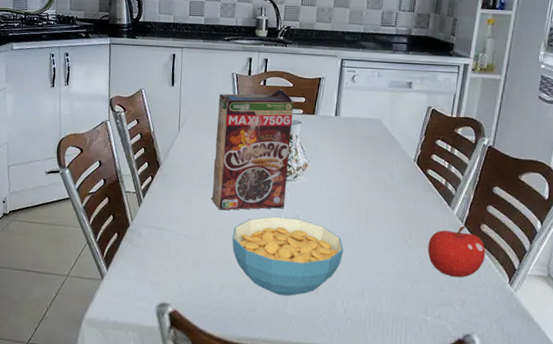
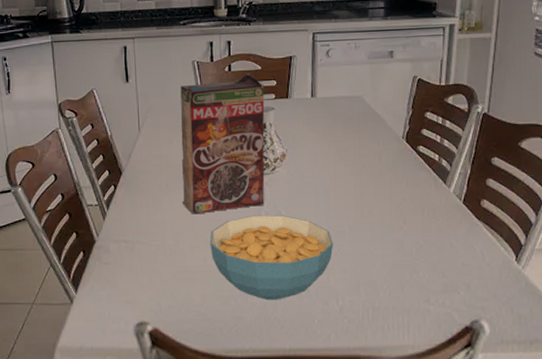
fruit: present [428,226,486,278] -> none [425,204,489,261]

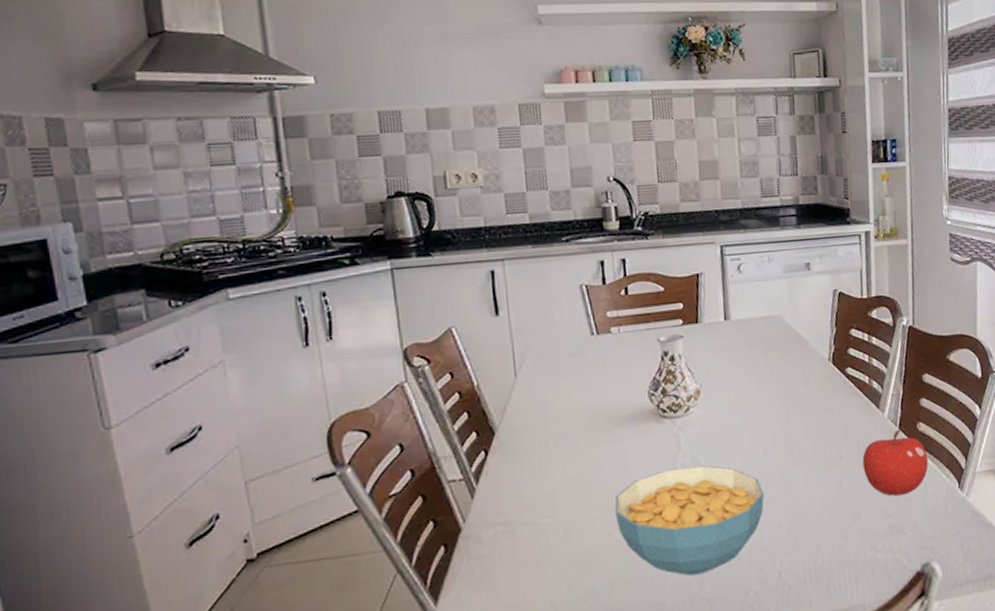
cereal box: present [180,73,265,215] -> none [566,296,679,478]
fruit: none [425,204,489,261] -> present [862,430,929,496]

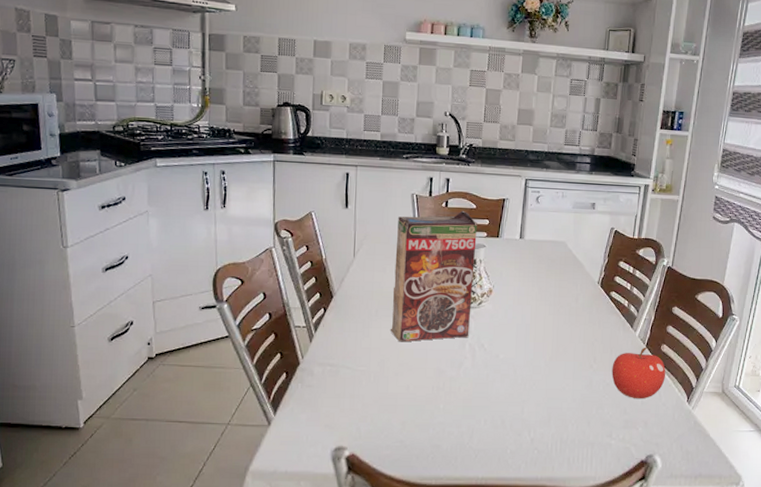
cereal box: none [566,296,679,478] -> present [390,210,477,342]
cereal bowl: present [614,465,765,576] -> none [414,346,530,430]

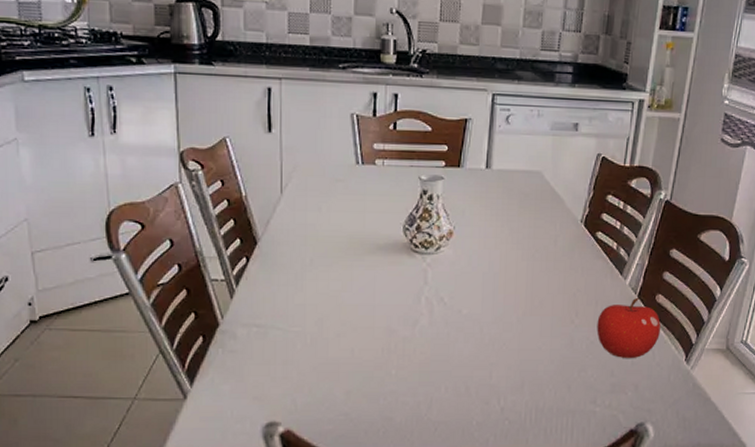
cereal box: present [390,210,477,342] -> none [328,134,433,297]

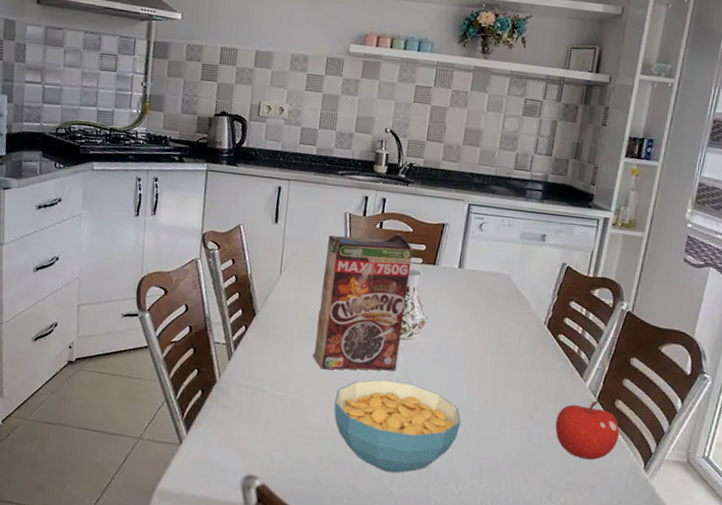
cereal box: none [328,134,433,297] -> present [312,233,413,372]
cereal bowl: none [359,300,499,399] -> present [334,379,461,474]

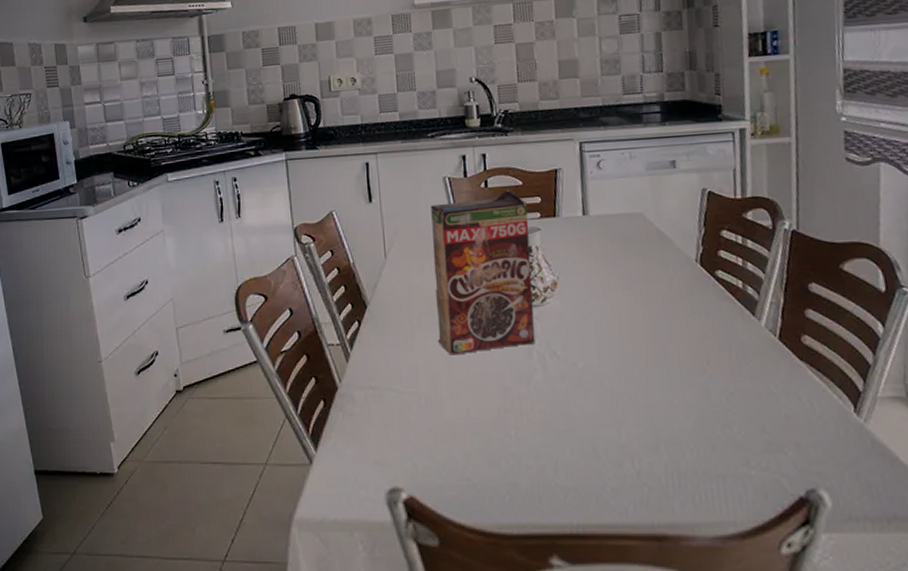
cereal bowl: present [334,379,461,474] -> none [472,355,623,462]
fruit: present [555,401,620,460] -> none [734,341,816,412]

